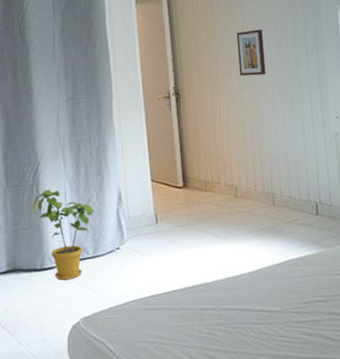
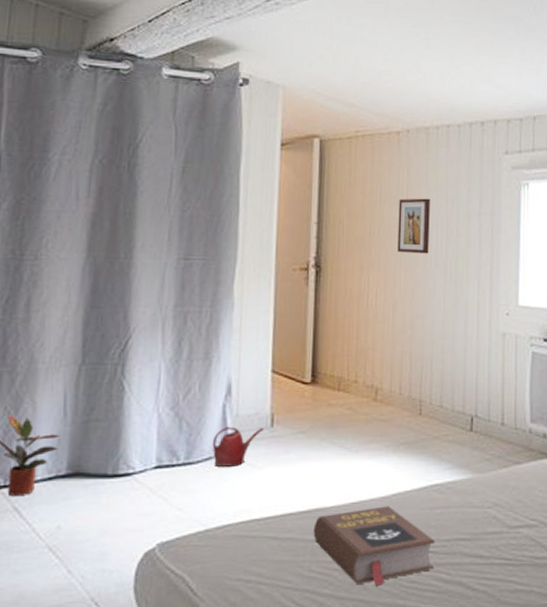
house plant: present [32,190,94,281] -> none [113,372,194,492]
watering can: none [112,224,151,258] -> present [212,426,264,468]
book: none [199,278,299,341] -> present [313,506,435,586]

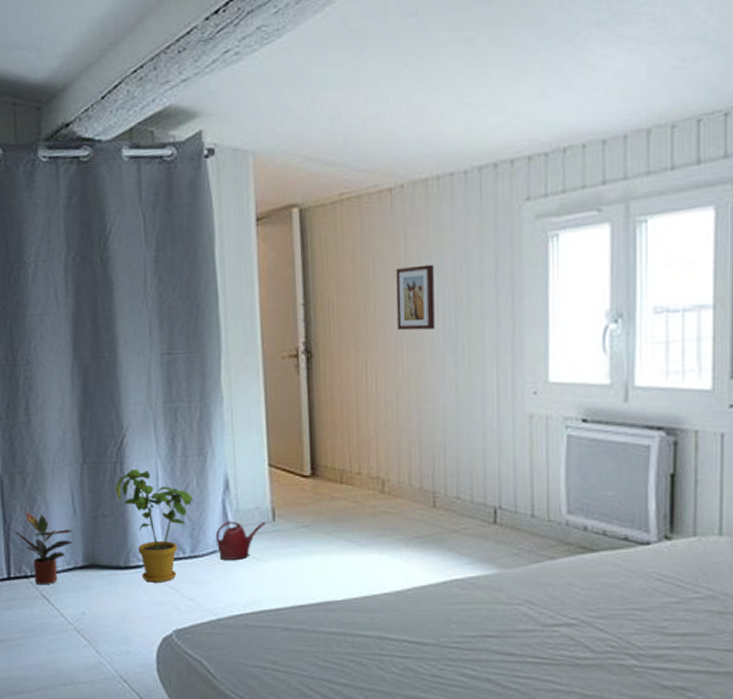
house plant: none [113,372,194,492] -> present [115,470,193,583]
book: present [313,506,435,586] -> none [325,600,459,678]

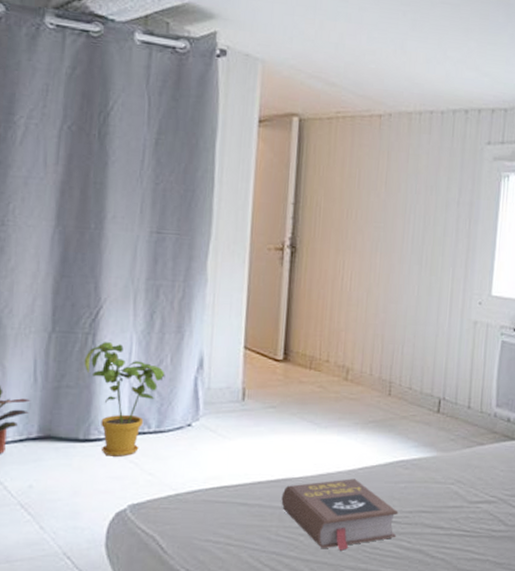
watering can: present [215,521,266,561] -> none [183,398,235,437]
book: none [325,600,459,678] -> present [281,478,399,551]
wall art: present [396,264,435,331] -> none [374,183,409,240]

